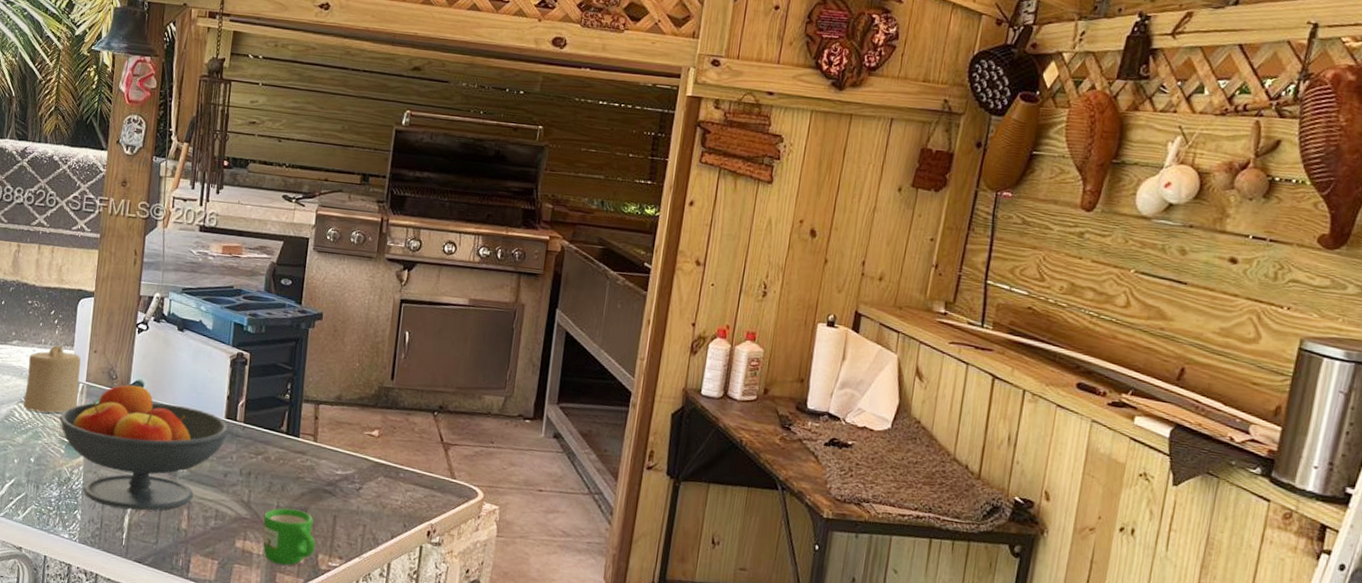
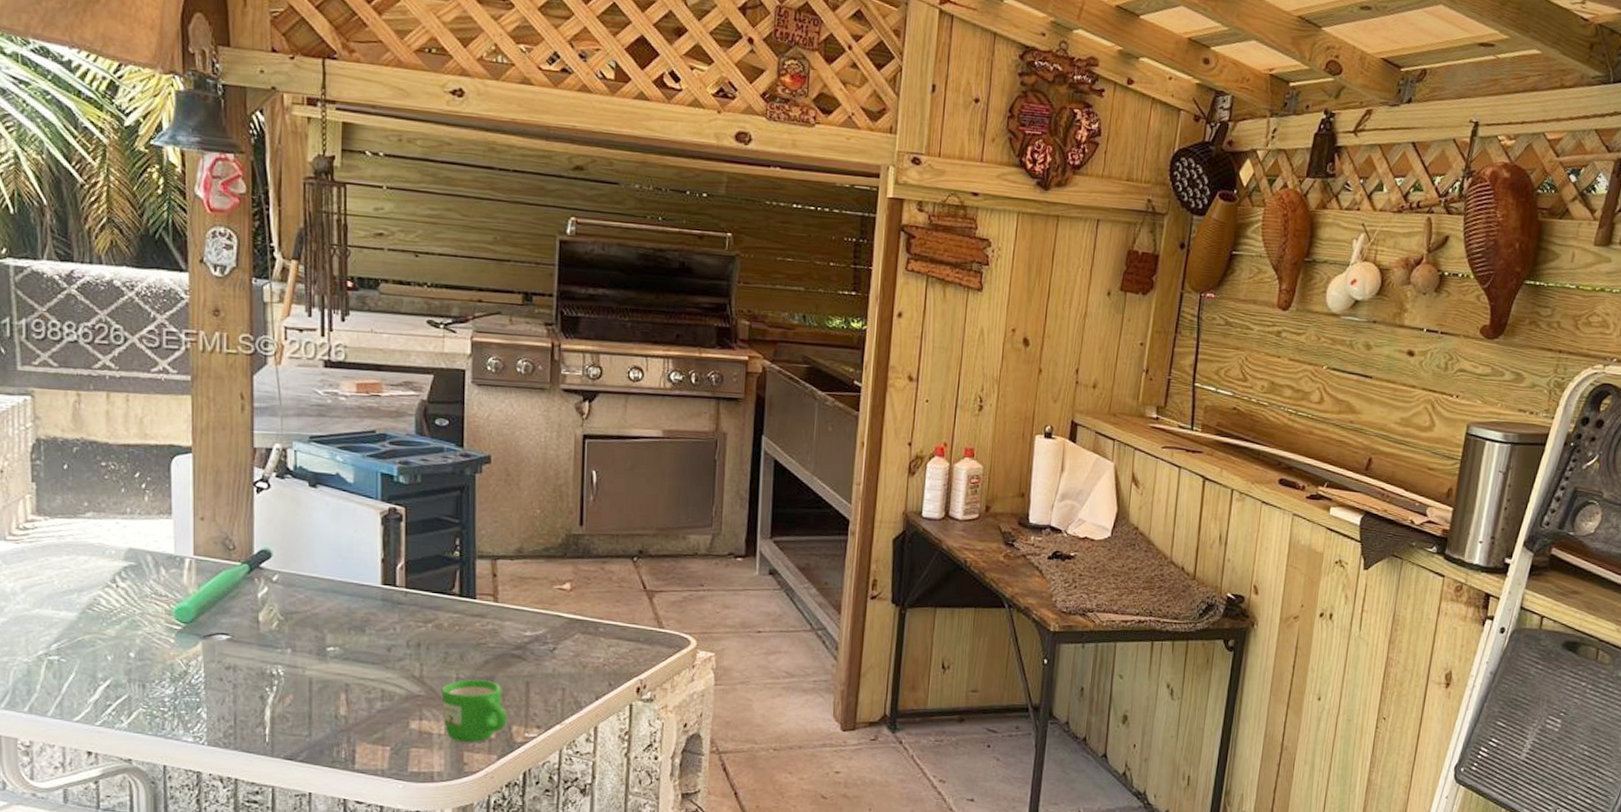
candle: present [23,345,81,413] -> none [111,514,185,597]
fruit bowl: present [59,380,230,511] -> none [163,551,389,701]

